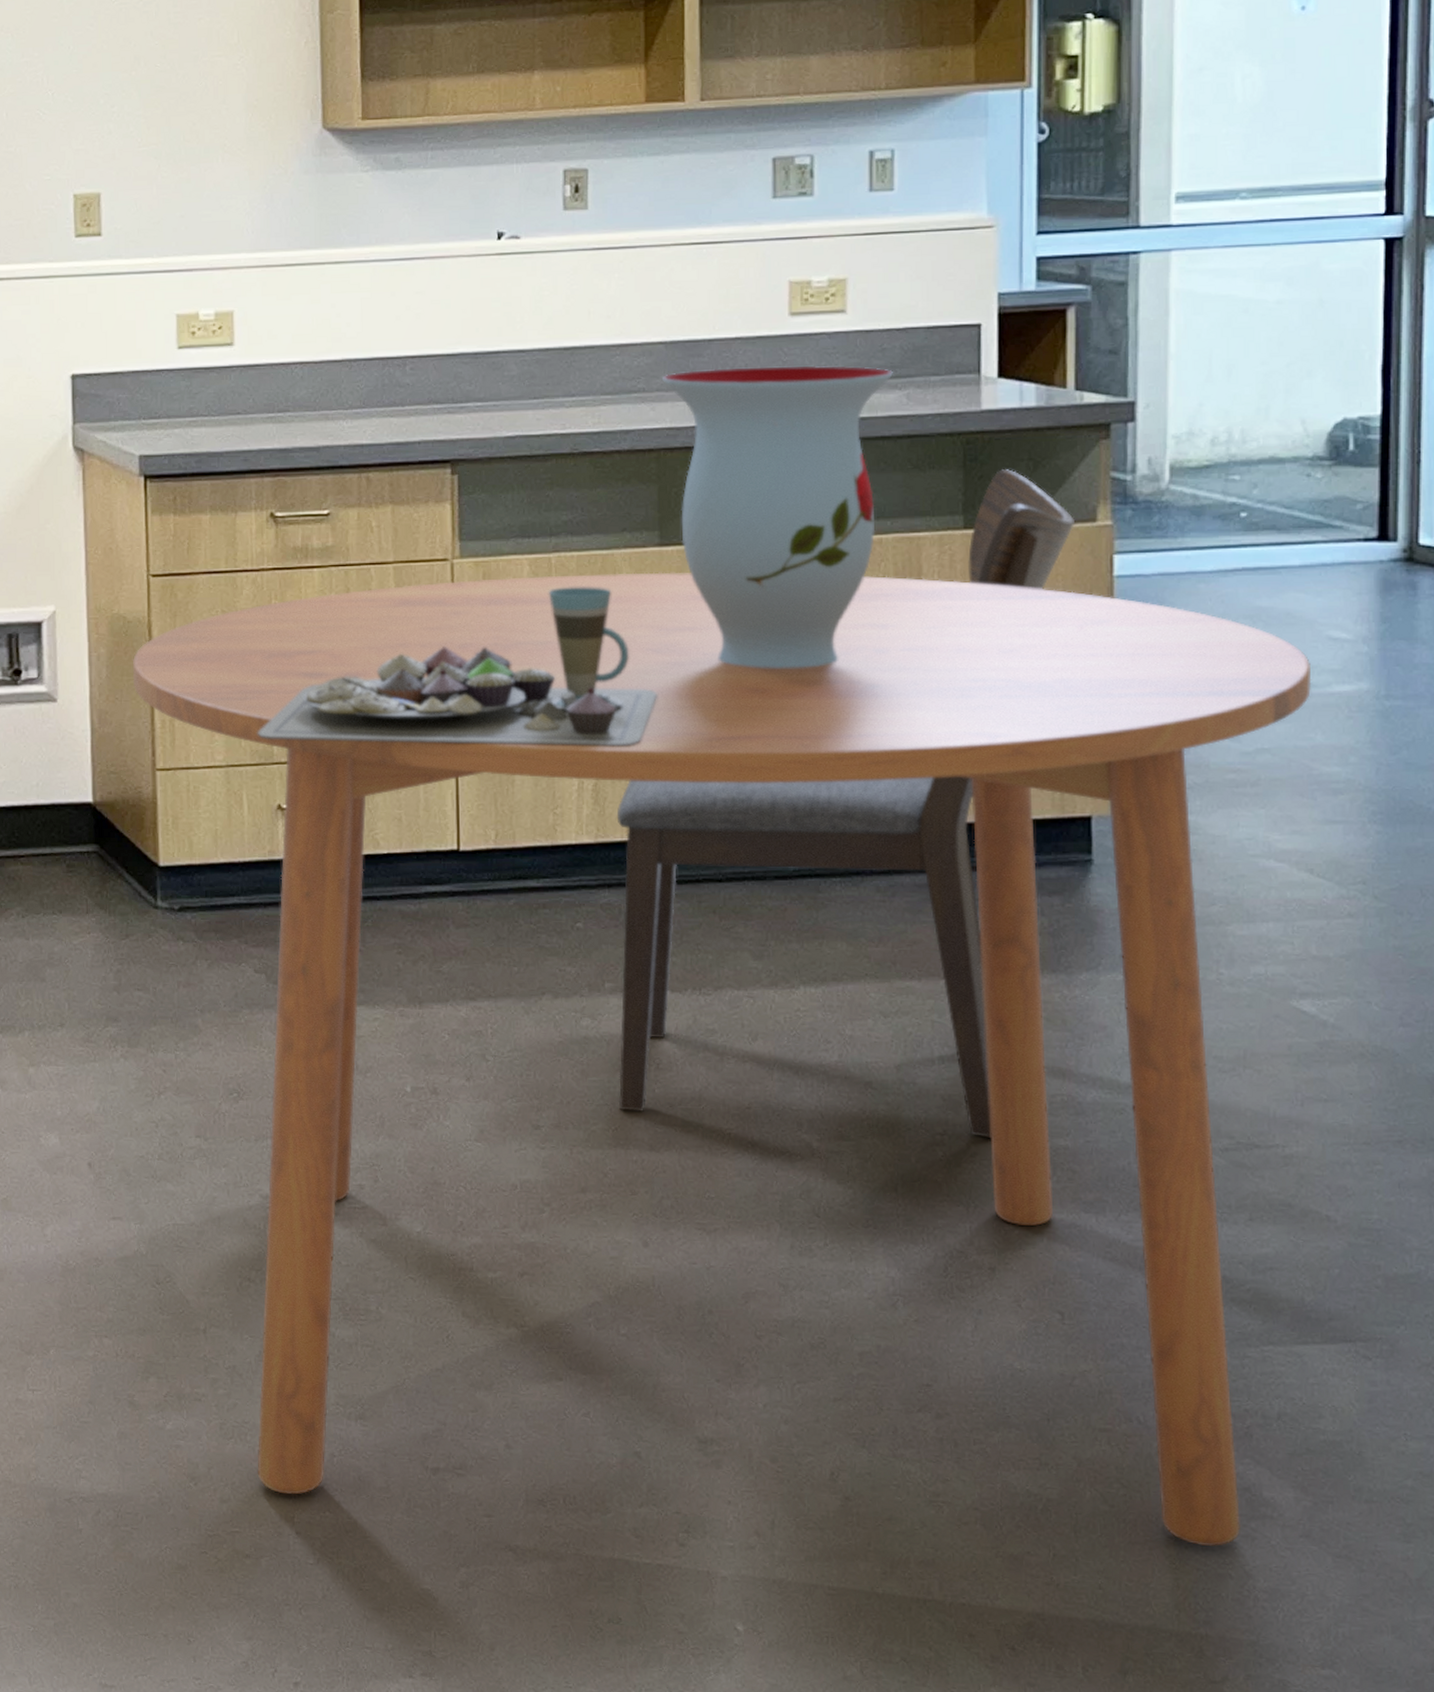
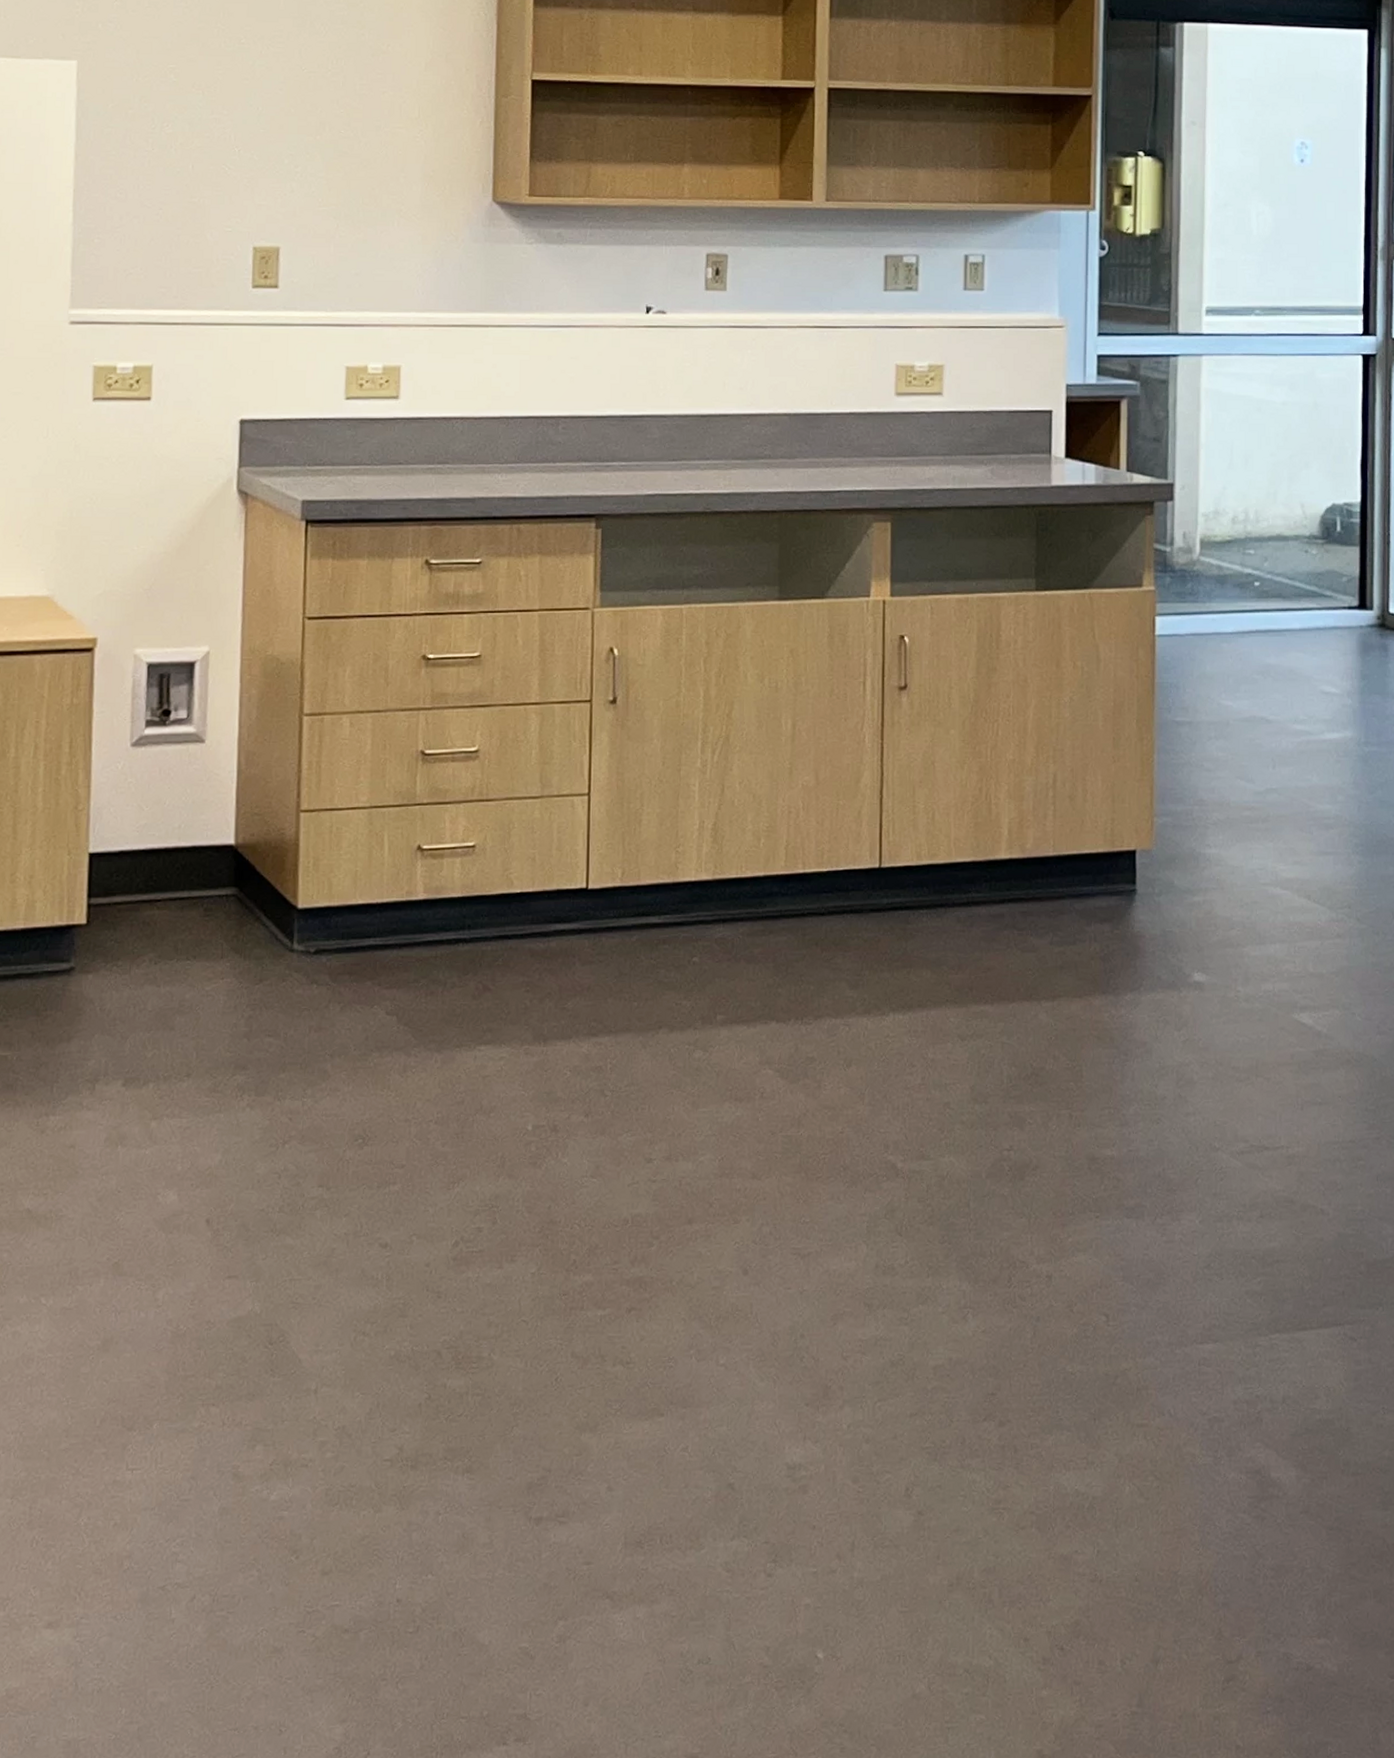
dining table: present [132,572,1312,1546] -> none [283,624,1309,1560]
food plate: present [257,587,658,747] -> none [401,637,773,788]
chair: present [616,468,1075,1138] -> none [725,538,1125,1151]
vase: present [662,365,893,668] -> none [786,439,980,715]

